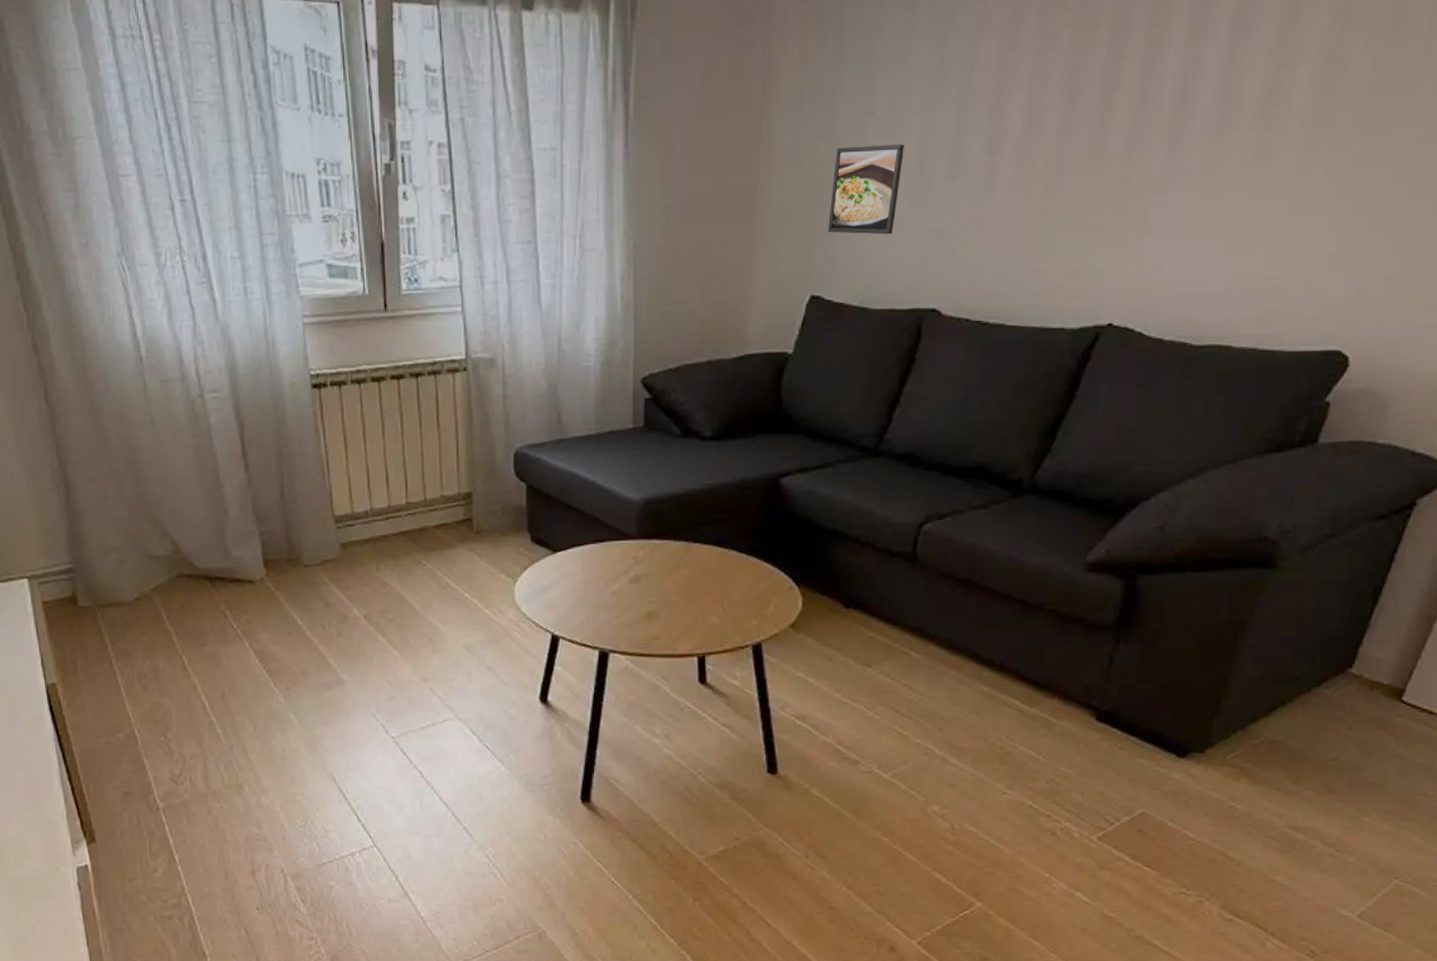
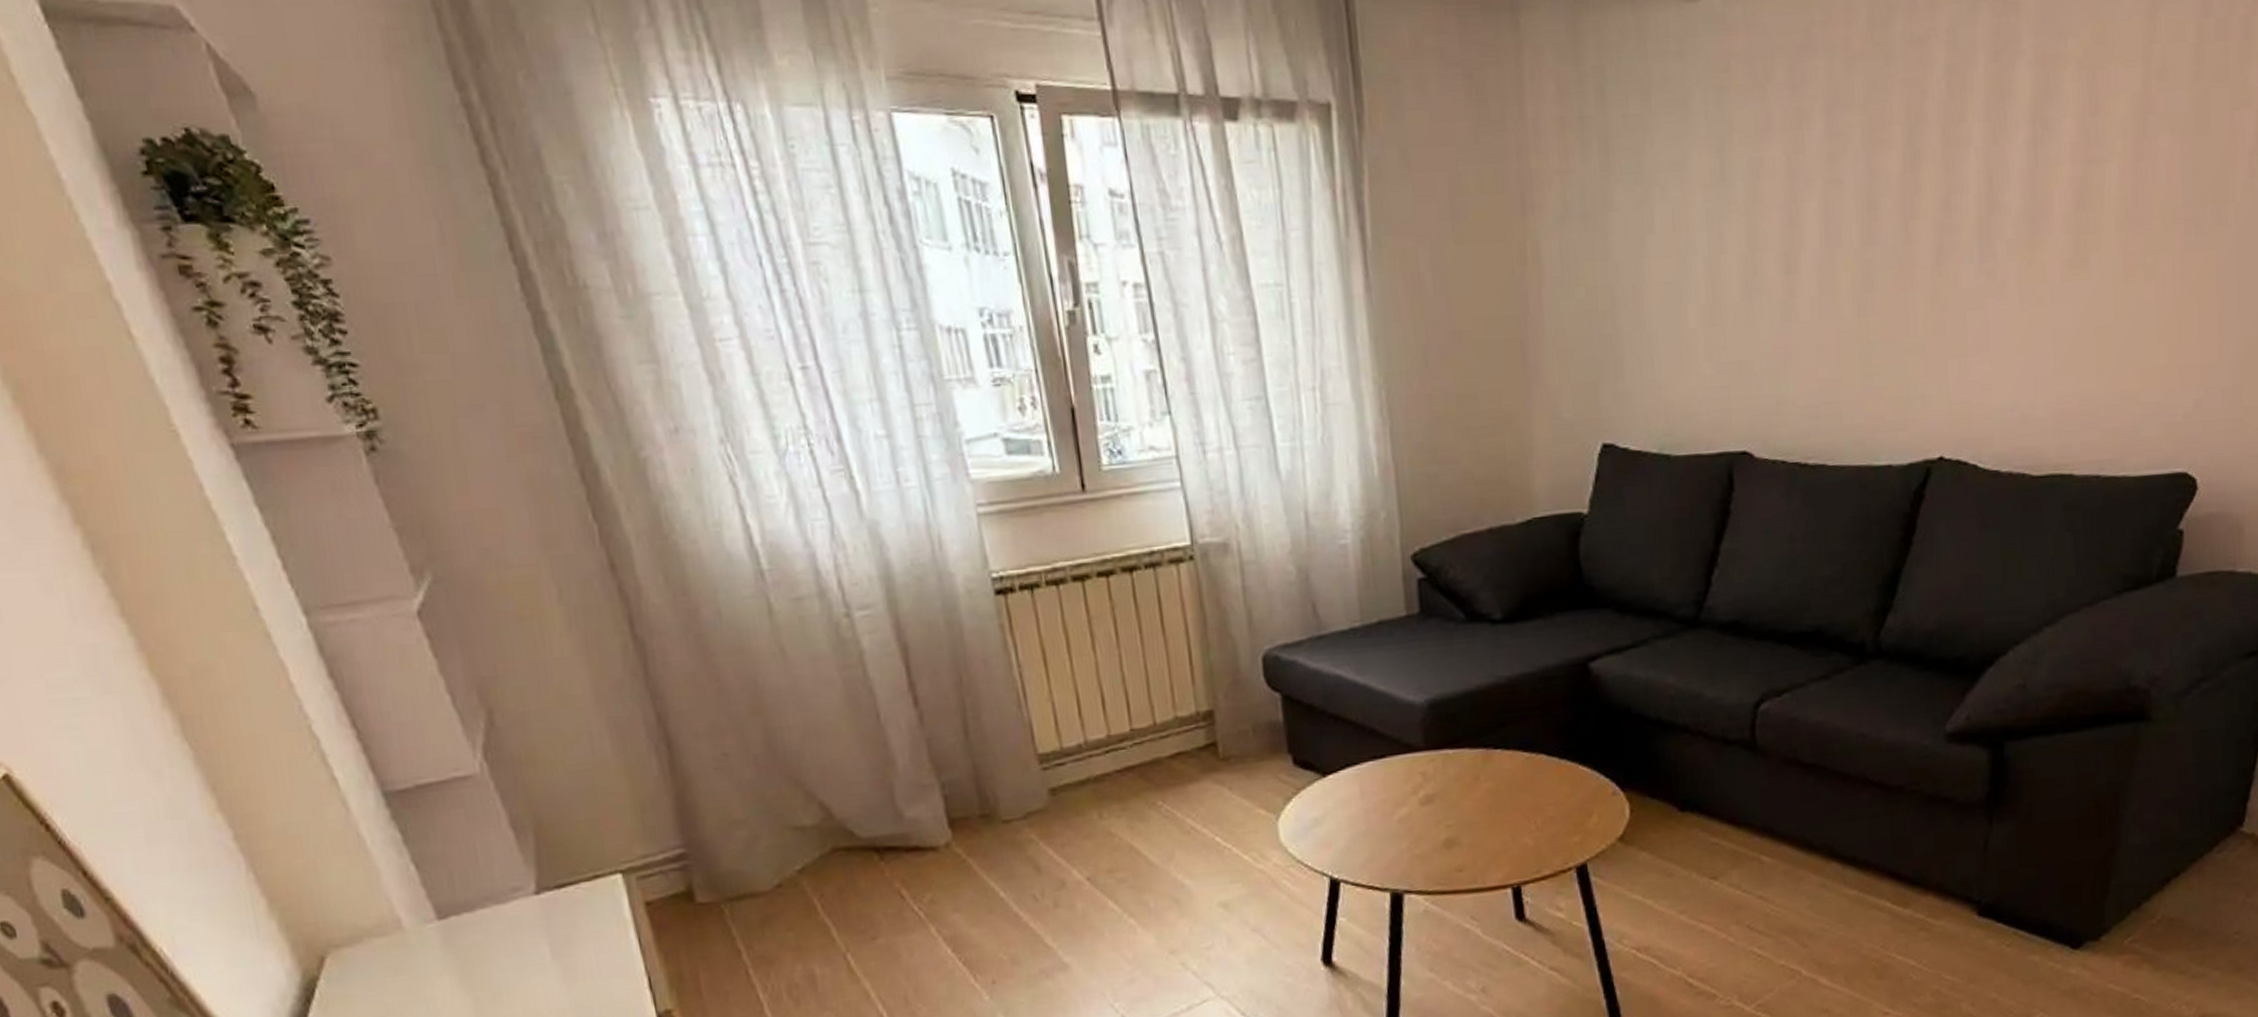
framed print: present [828,144,904,235] -> none [1614,264,1692,370]

